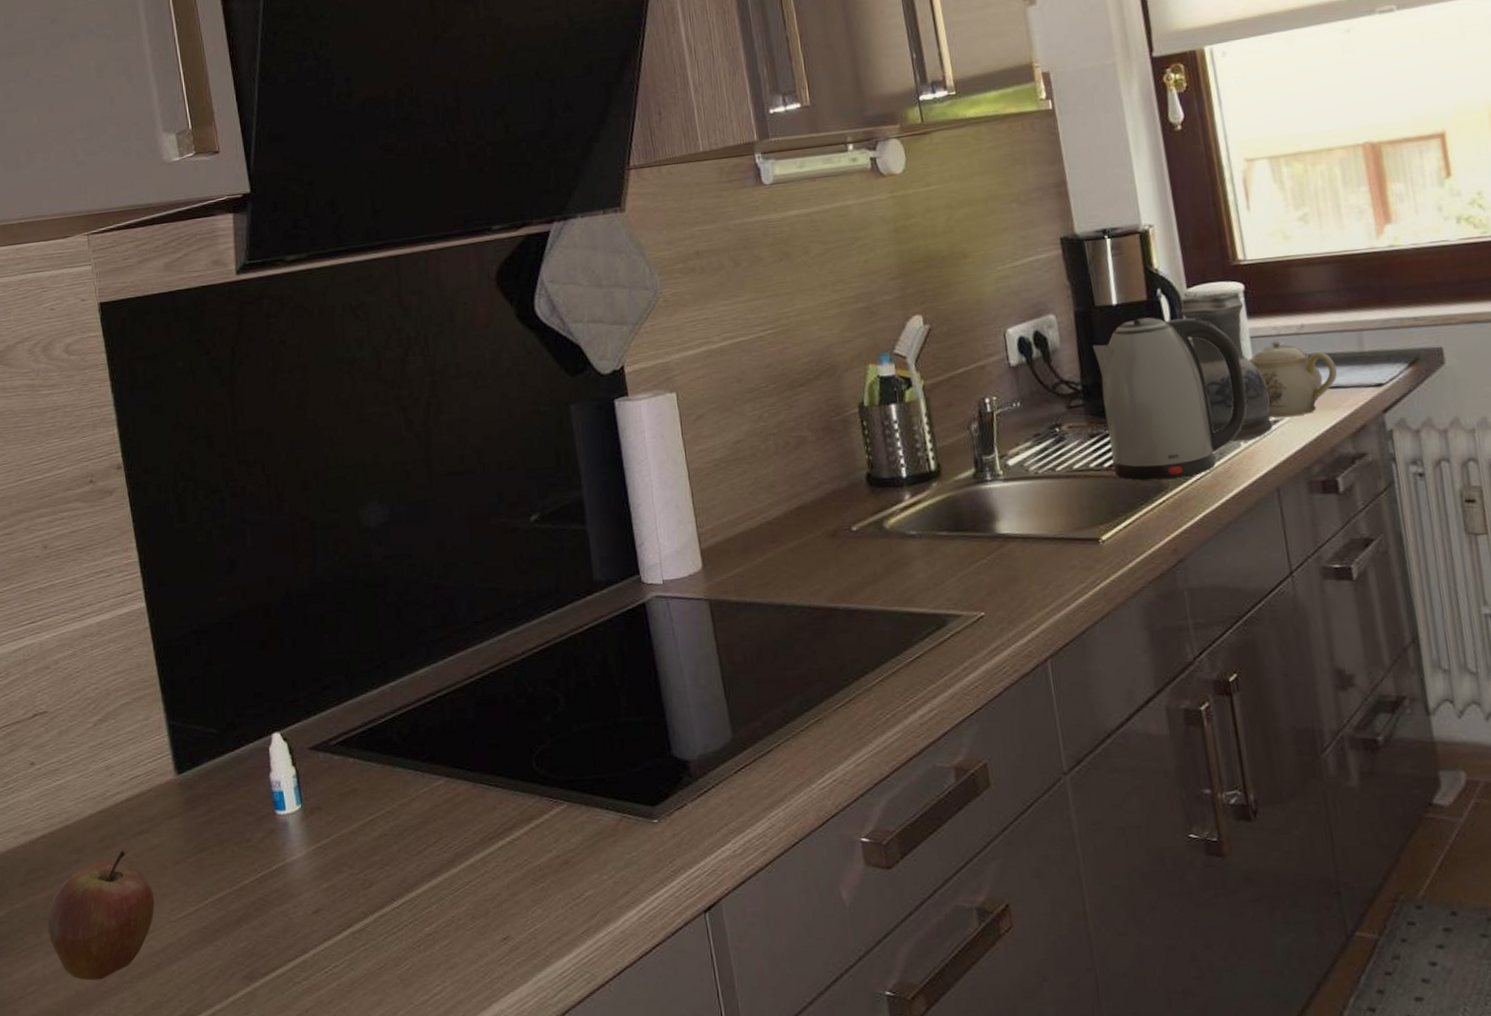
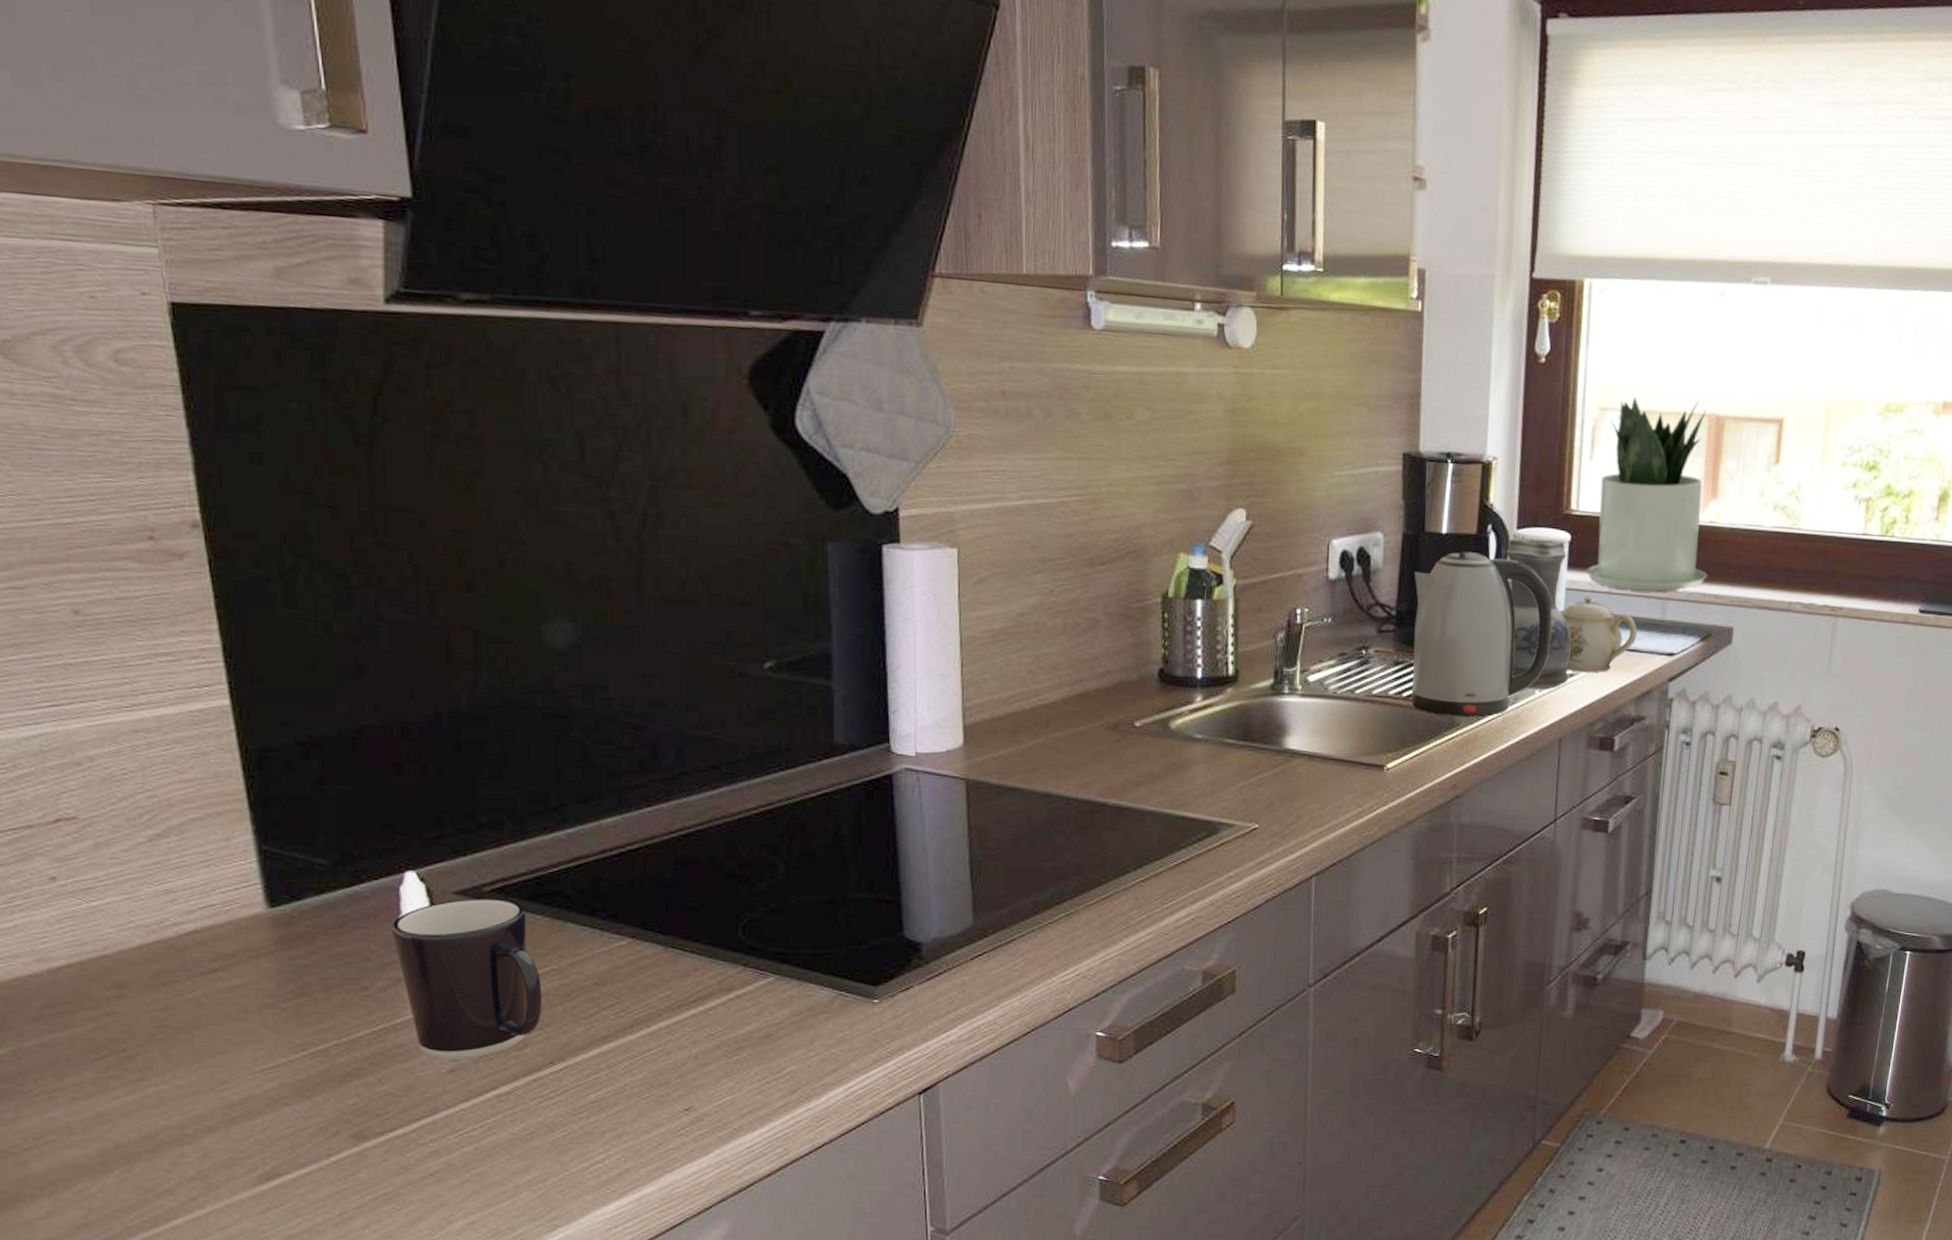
fruit: present [47,850,155,981] -> none [73,988,231,1132]
mug: none [264,750,382,902] -> present [391,897,543,1060]
planter: none [1259,131,1401,329] -> present [1585,397,1708,592]

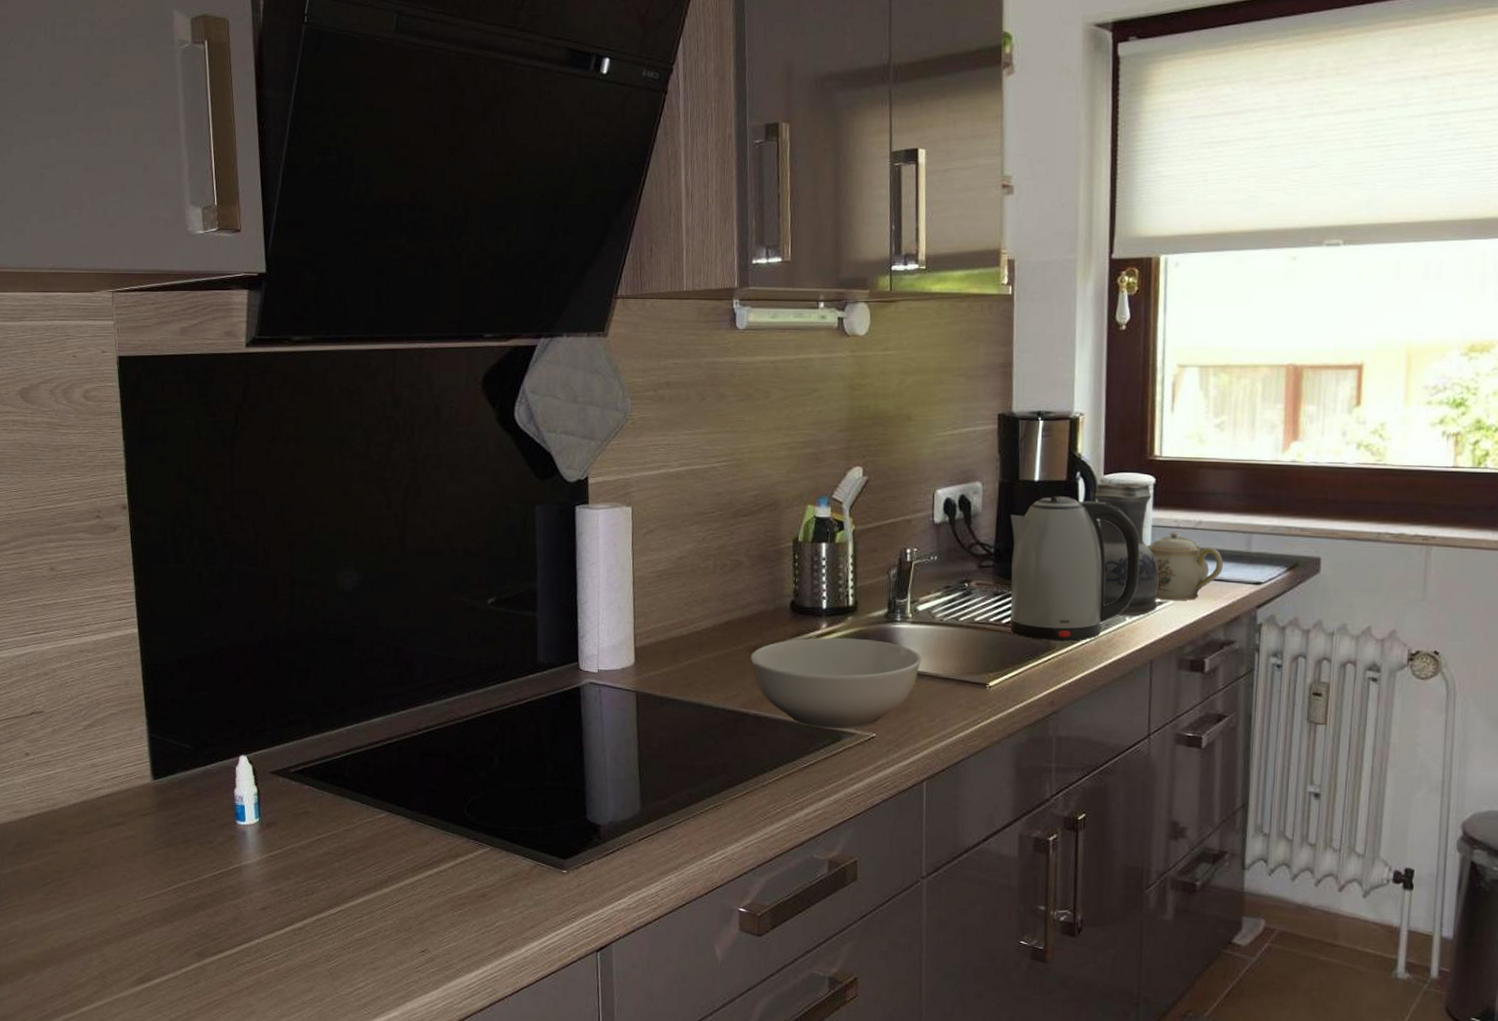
mug: present [391,897,543,1060] -> none [229,776,326,901]
bowl: none [1109,712,1313,821] -> present [750,637,922,730]
planter: present [1585,397,1708,592] -> none [1170,352,1292,526]

